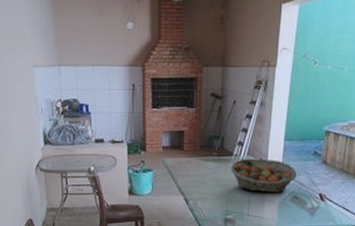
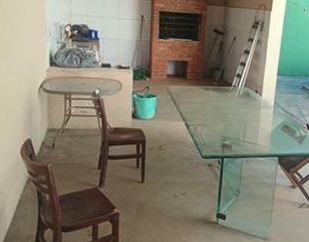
fruit basket: present [230,159,297,193] -> none [229,89,288,122]

